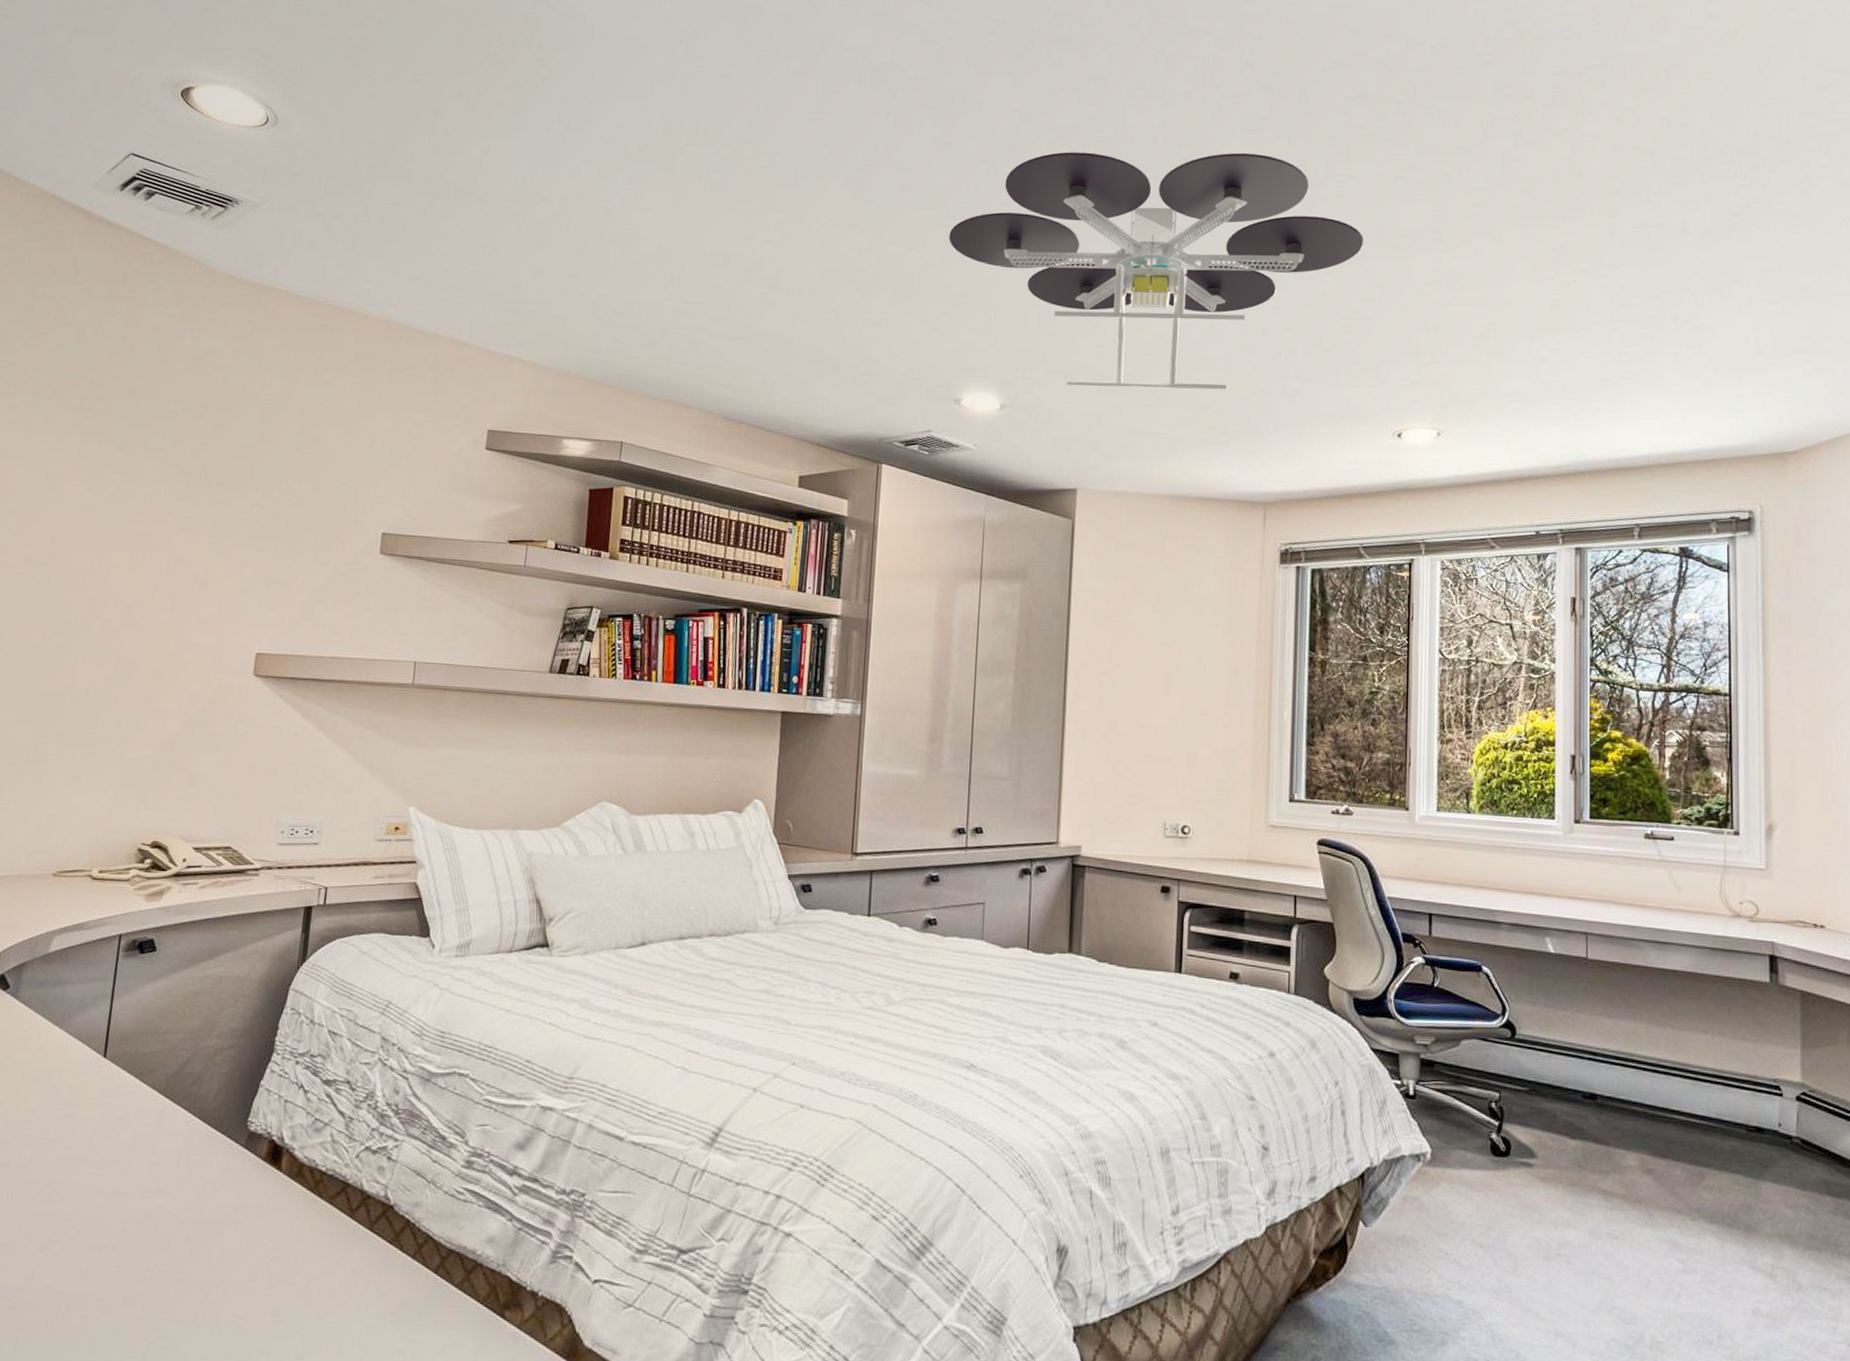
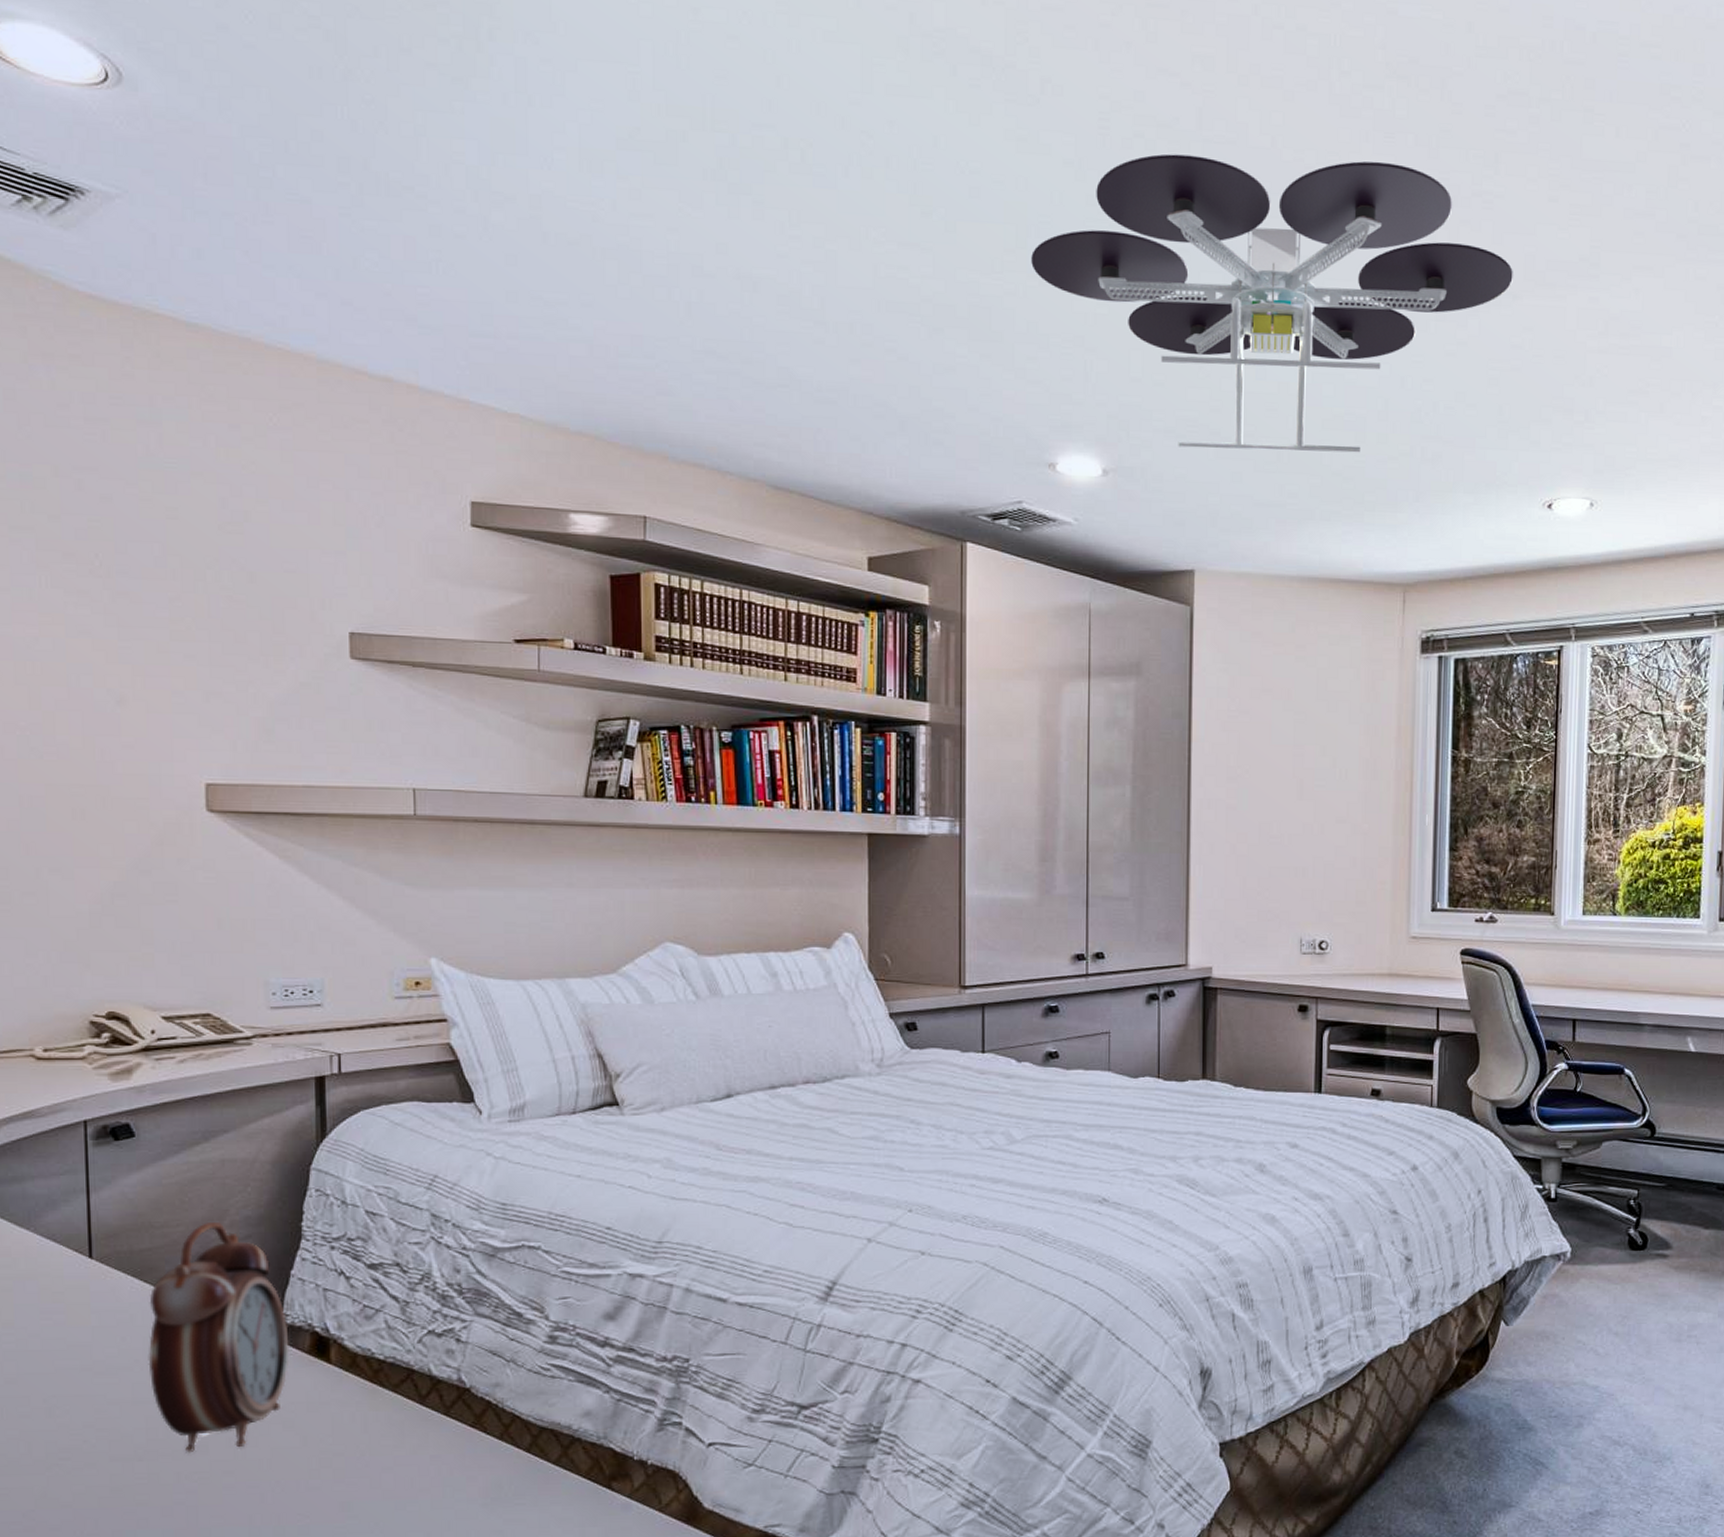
alarm clock: none [133,1031,252,1247] -> present [148,1221,290,1453]

